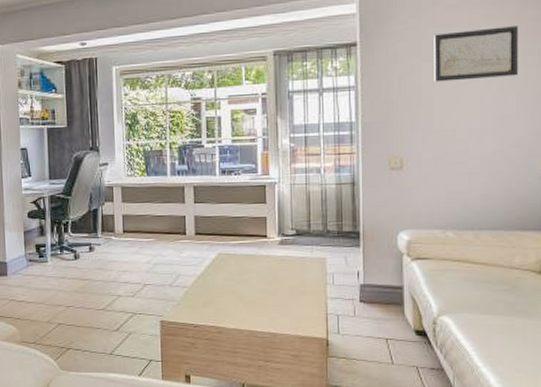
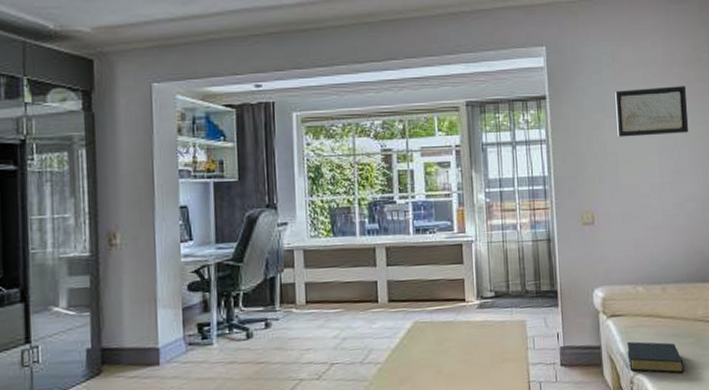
hardback book: none [431,285,495,319] -> present [627,341,685,373]

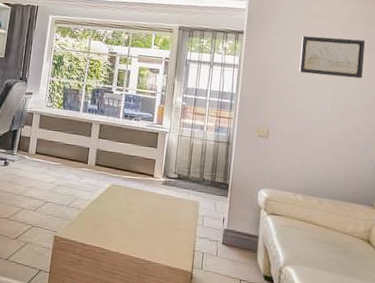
hardback book: present [627,341,685,373] -> none [280,238,329,275]

